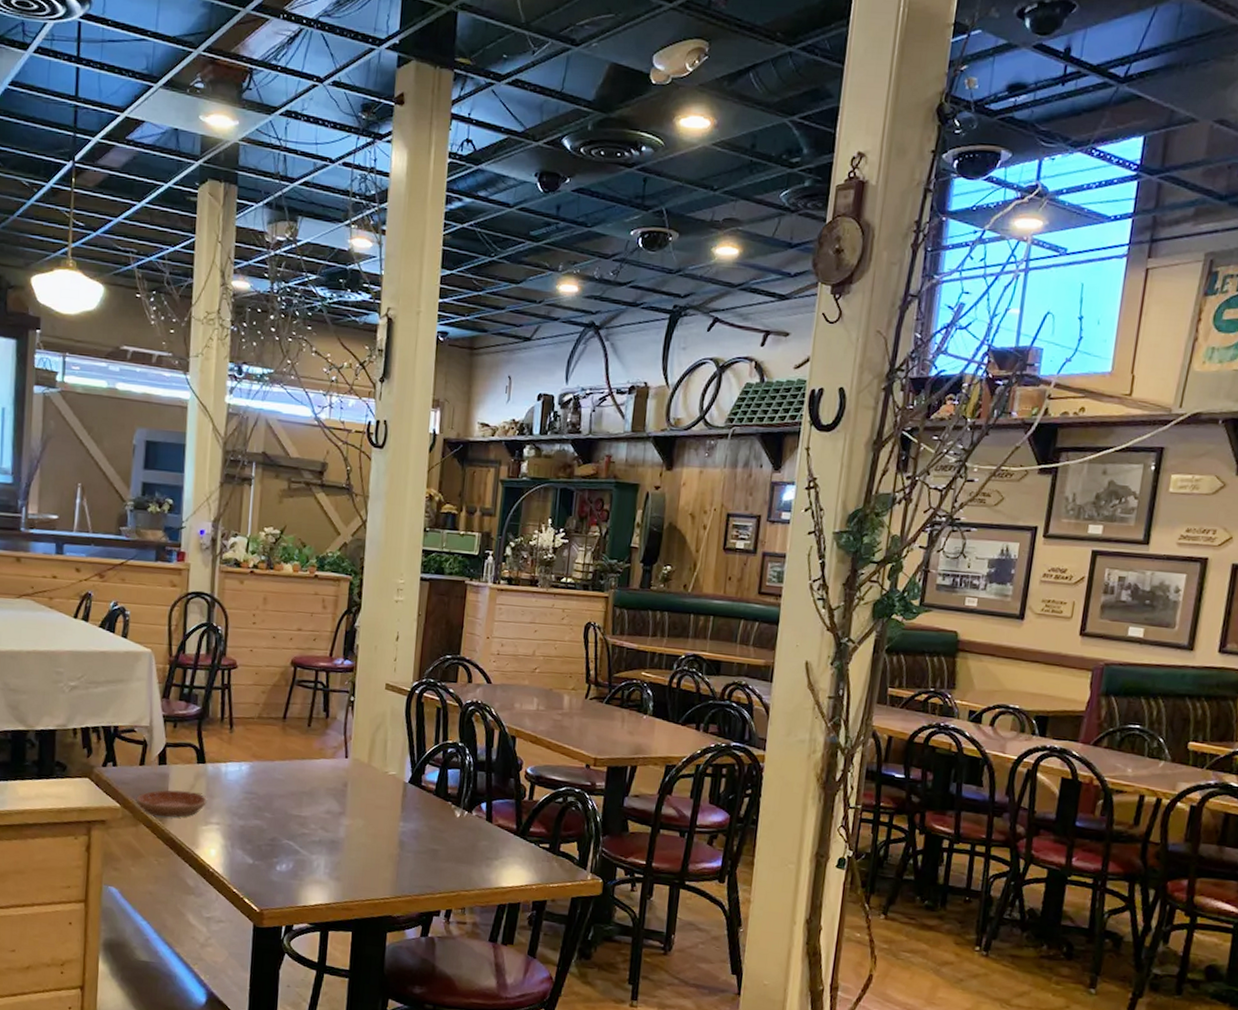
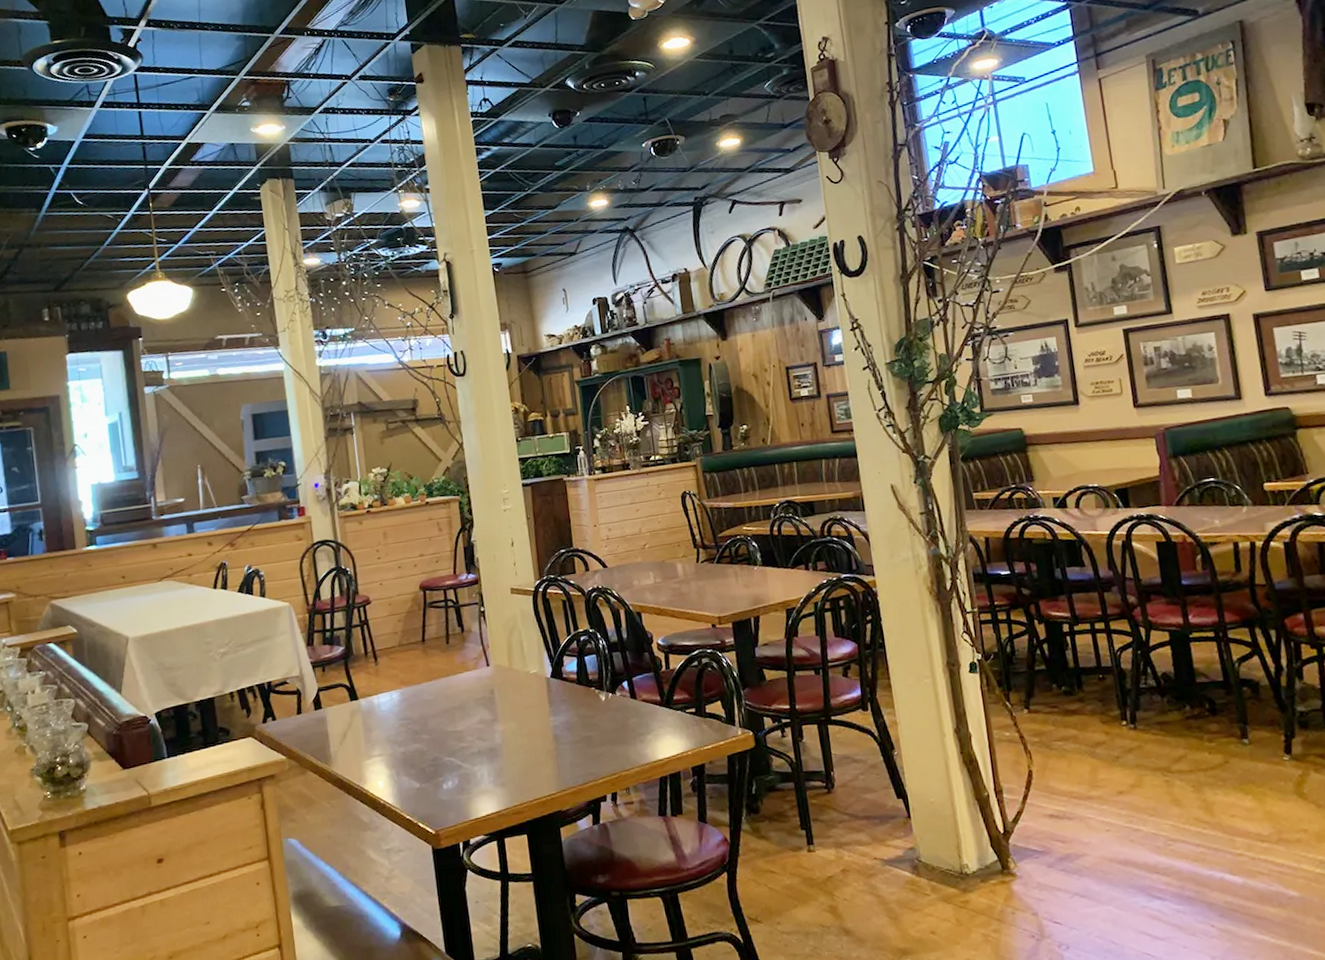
saucer: present [136,790,207,818] -> none [299,729,366,760]

